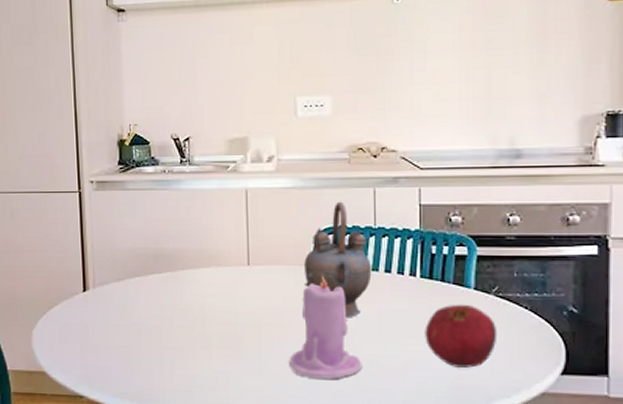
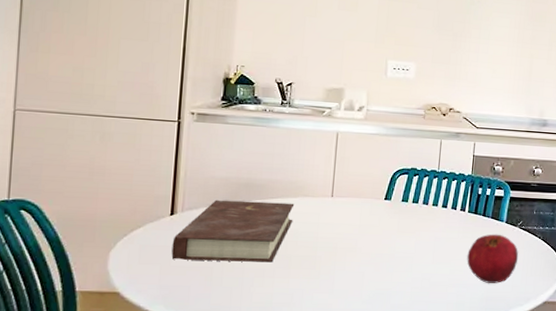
book: none [88,273,208,341] -> present [171,199,295,263]
candle: present [289,273,362,379] -> none [357,206,417,294]
teapot: present [304,201,372,318] -> none [378,148,433,244]

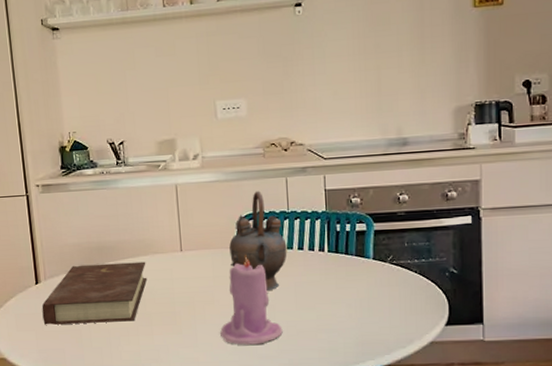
candle: none [357,206,417,294] -> present [220,254,283,345]
teapot: none [378,148,433,244] -> present [229,191,287,292]
fruit: present [467,234,519,284] -> none [333,272,394,327]

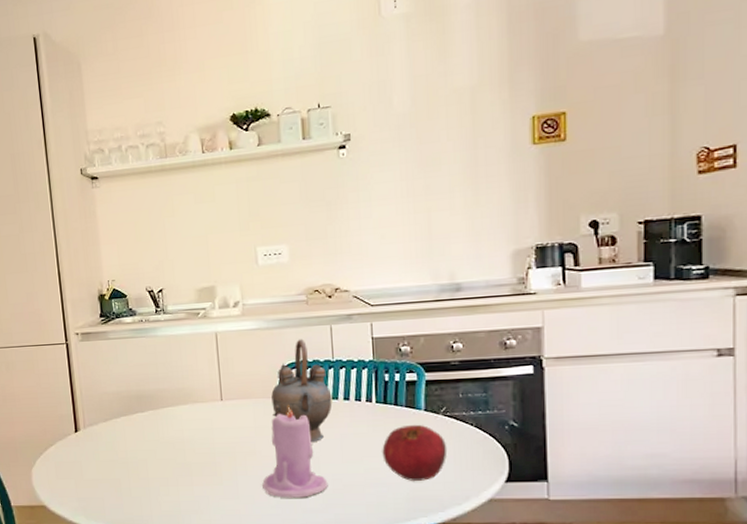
book: present [42,261,148,325] -> none [81,411,187,473]
fruit: none [333,272,394,327] -> present [382,424,448,482]

